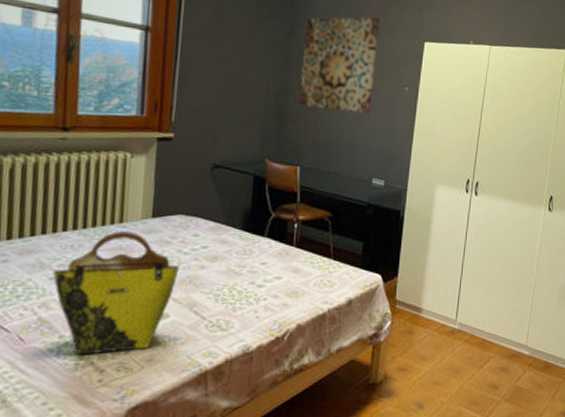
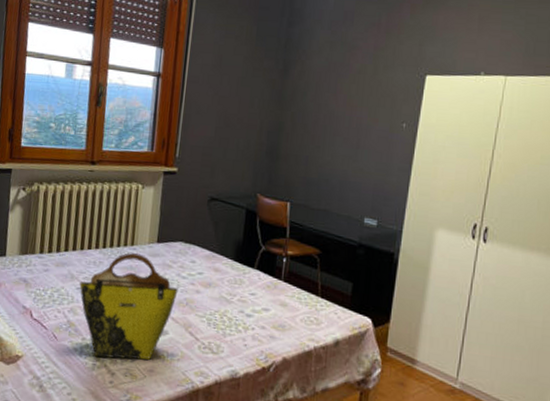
wall art: present [298,17,380,114] -> none [291,52,376,151]

